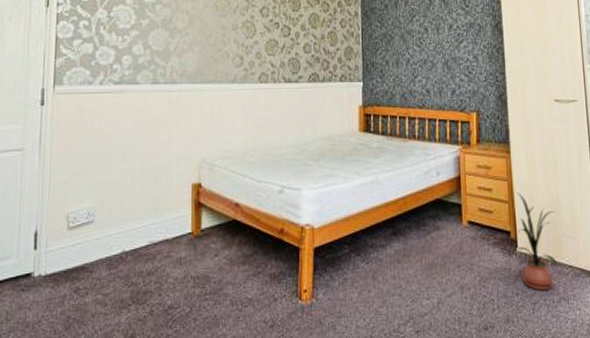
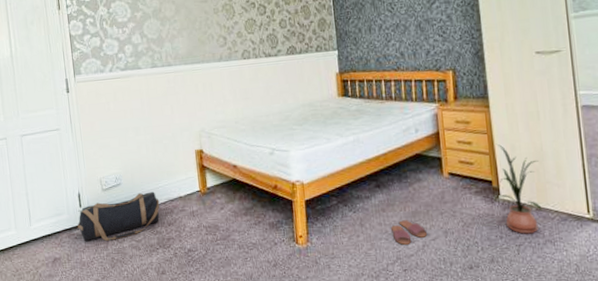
duffel bag: none [27,232,140,296] -> present [77,192,160,242]
slippers: none [406,273,444,302] -> present [391,220,428,245]

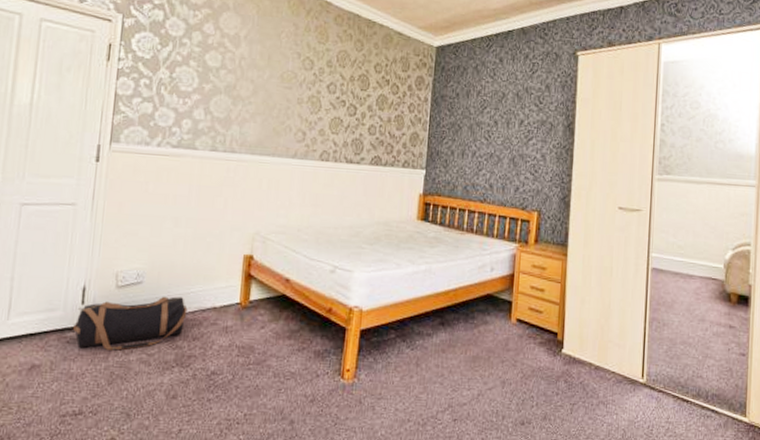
slippers: present [391,220,428,245] -> none [448,364,485,392]
house plant: present [497,144,542,234] -> none [562,296,605,393]

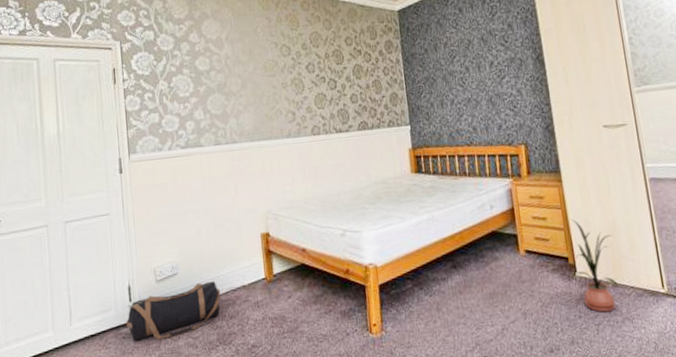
house plant: none [562,296,605,393] -> present [572,219,619,313]

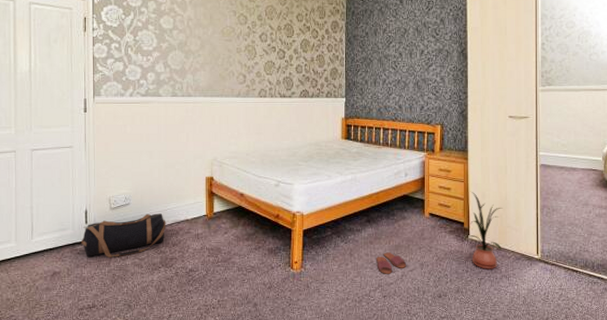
slippers: none [469,302,507,329] -> present [376,252,407,274]

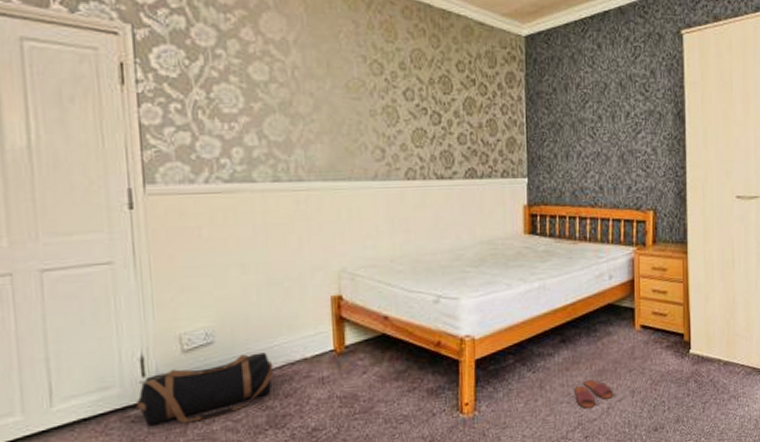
house plant: present [468,192,503,269] -> none [689,294,730,391]

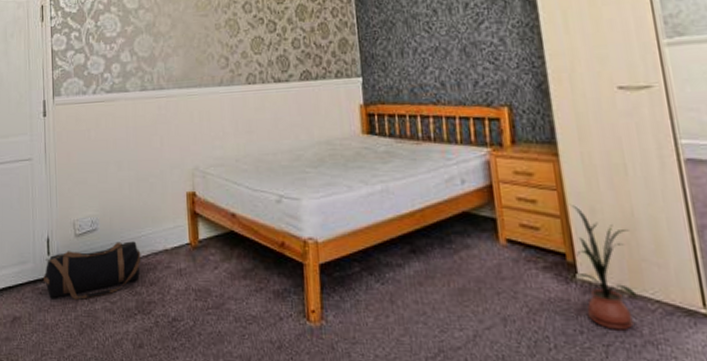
slippers: present [575,379,614,408] -> none [431,299,480,333]
house plant: none [689,294,730,391] -> present [571,205,638,330]

